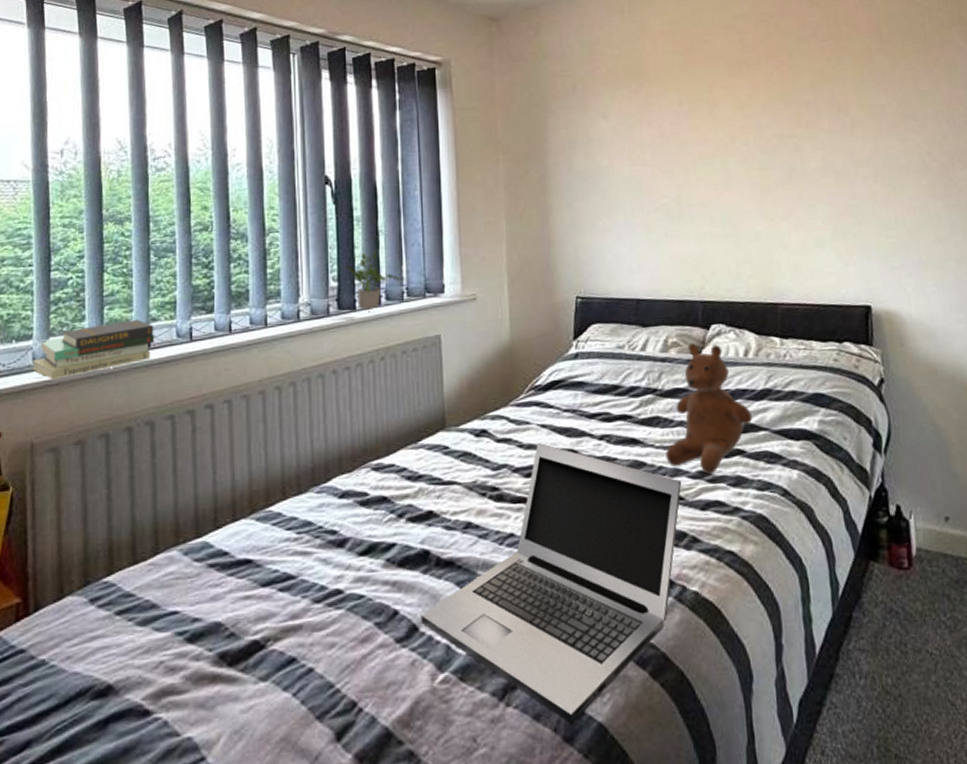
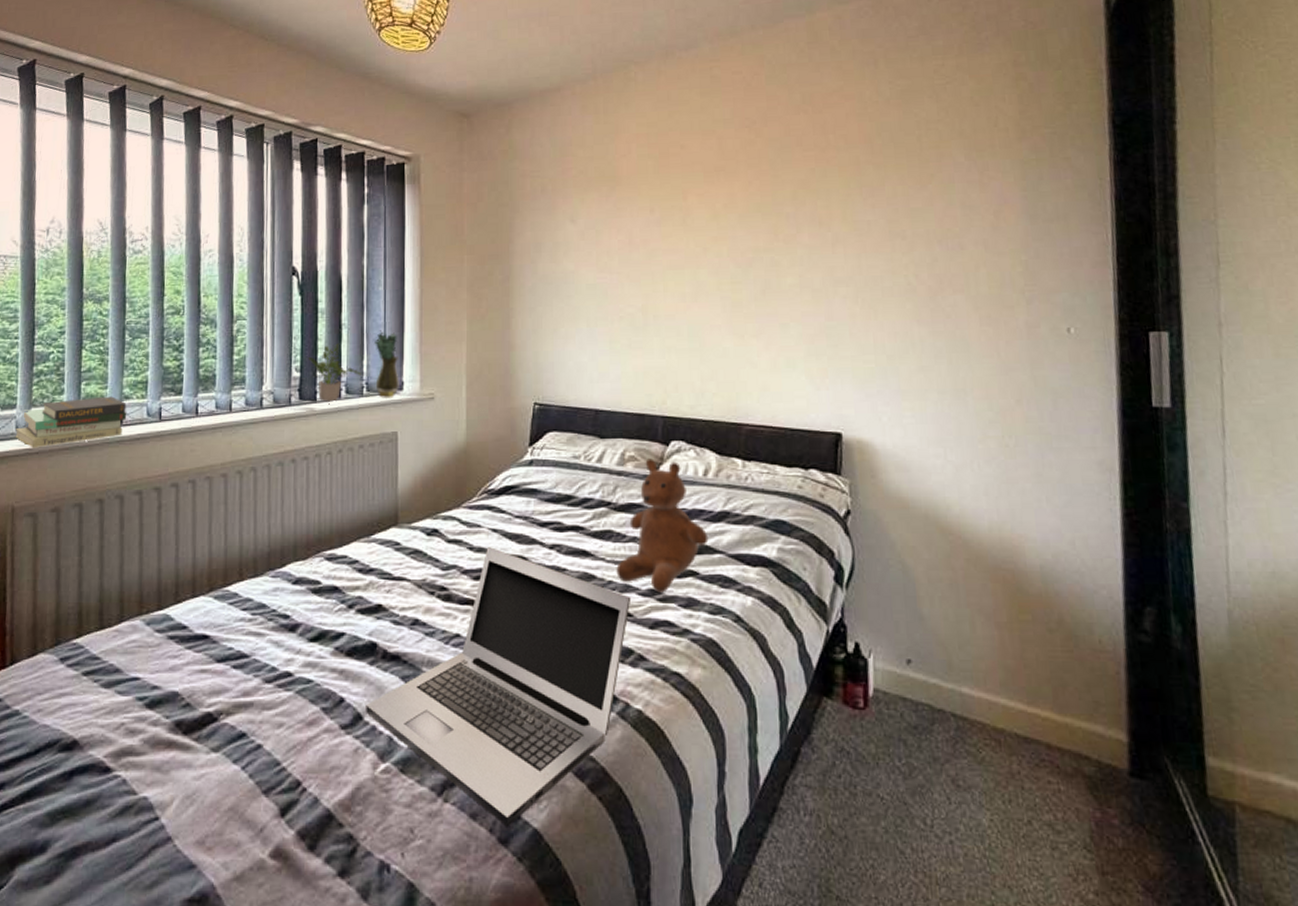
vase: none [412,234,440,303] -> present [373,330,399,400]

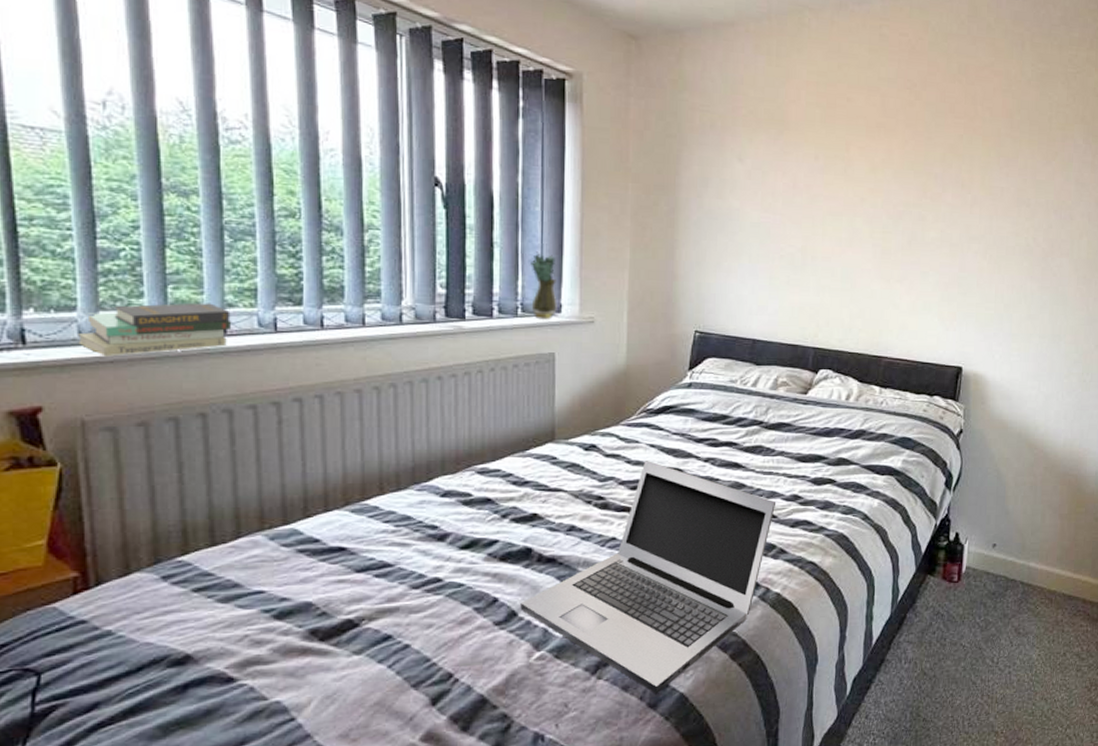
potted plant: present [307,343,361,402] -> none [454,262,515,321]
teddy bear: present [616,458,709,593] -> none [764,384,846,498]

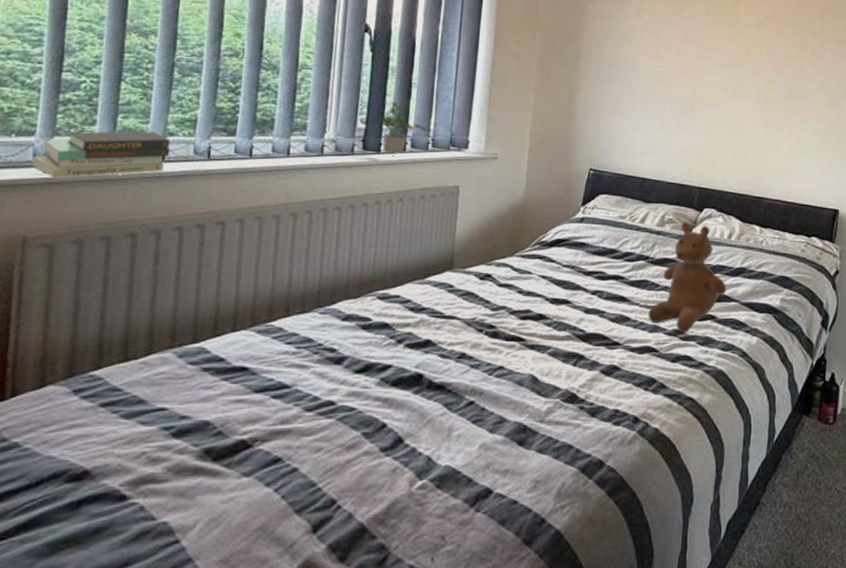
potted plant: none [454,262,515,321] -> present [374,100,428,154]
laptop: present [520,461,777,694] -> none [407,291,659,530]
vase: present [529,251,557,321] -> none [441,92,467,156]
teddy bear: none [764,384,846,498] -> present [648,222,727,333]

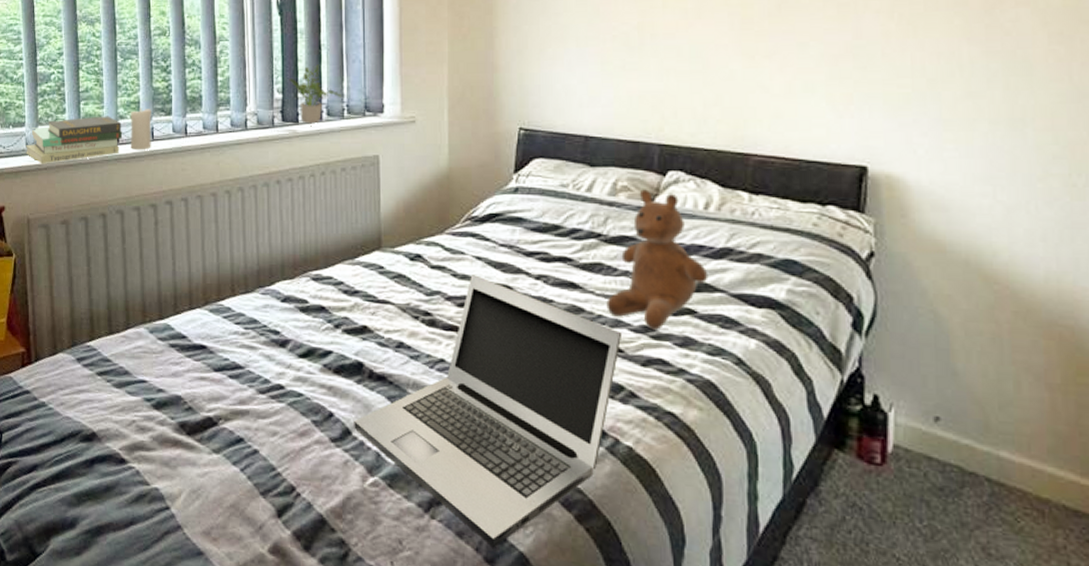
candle: none [179,126,211,170] -> present [131,108,151,151]
laptop: none [407,291,659,530] -> present [354,275,623,548]

